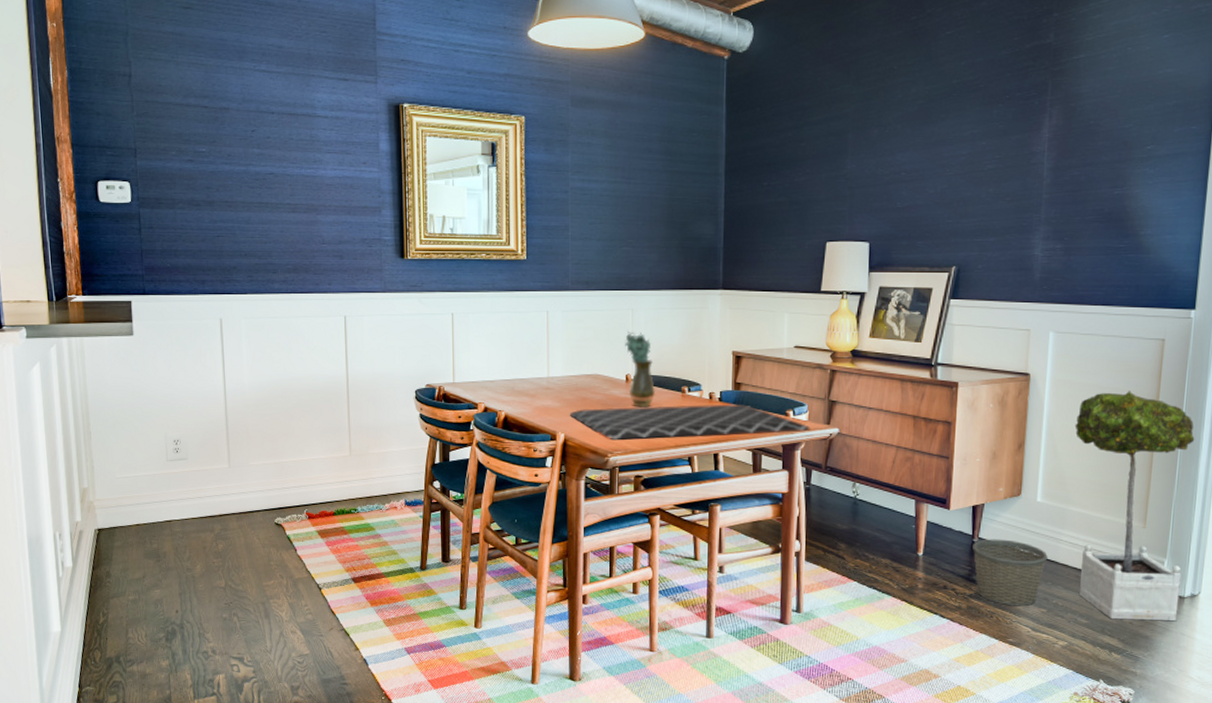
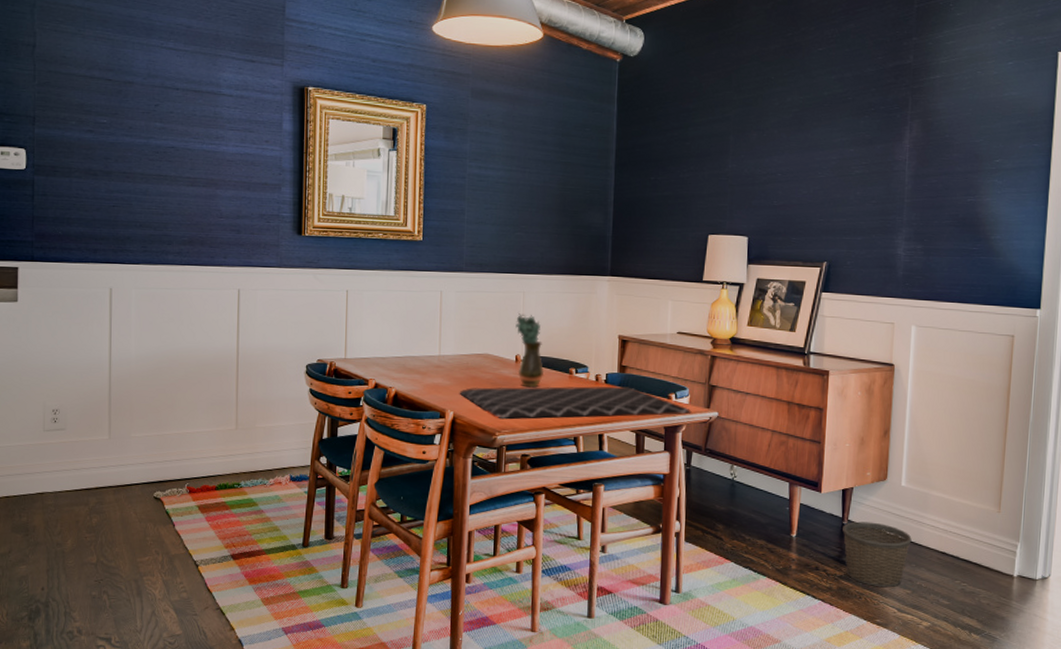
potted tree: present [1074,391,1195,622] -> none [935,383,1042,603]

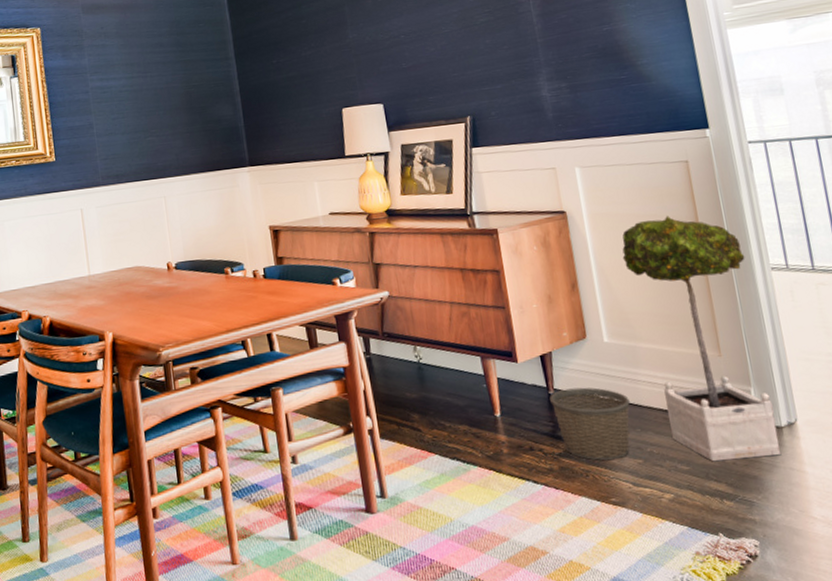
placemat: present [459,385,692,420] -> none [115,278,360,333]
vase: present [516,313,545,388] -> none [161,218,200,295]
potted tree: none [935,383,1042,603] -> present [622,216,781,462]

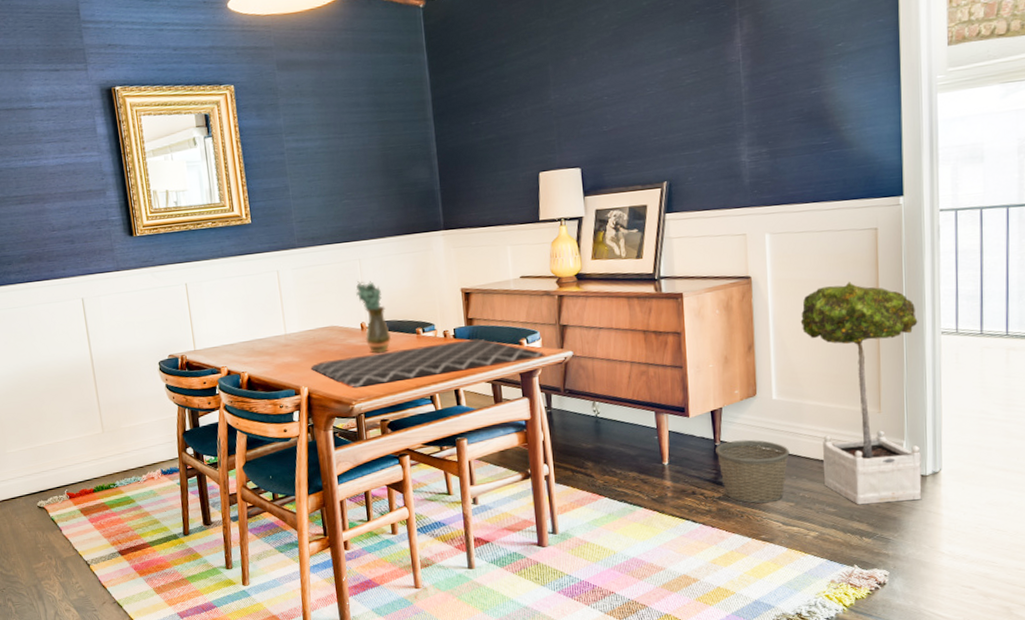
placemat: none [115,278,360,333] -> present [310,338,545,388]
vase: none [161,218,200,295] -> present [356,280,392,354]

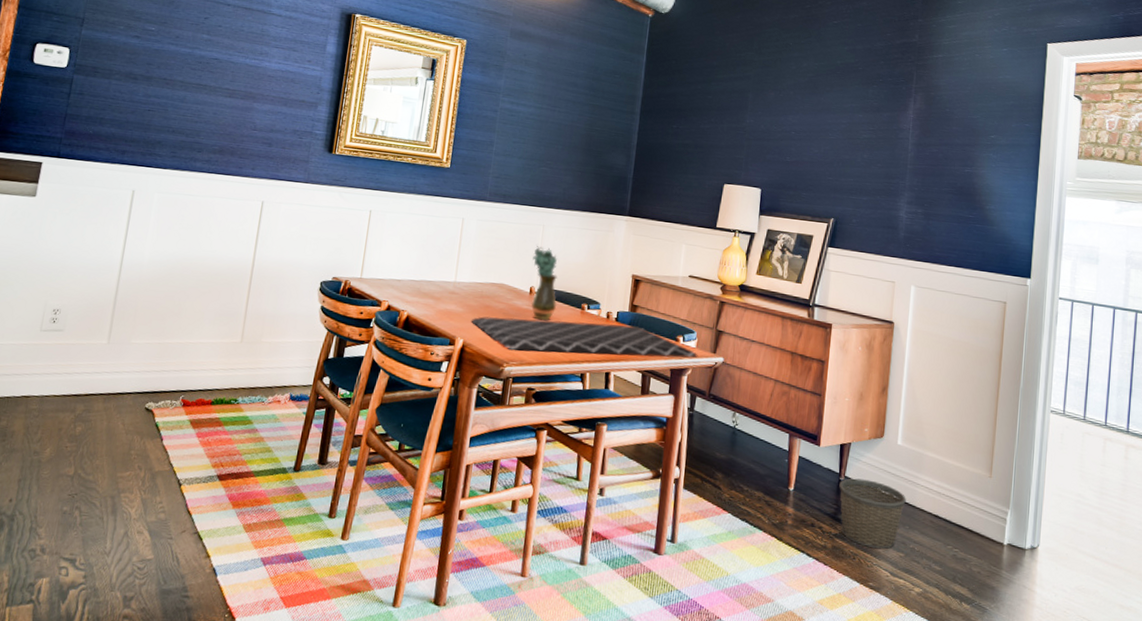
potted tree: present [800,282,922,505] -> none [931,346,1032,574]

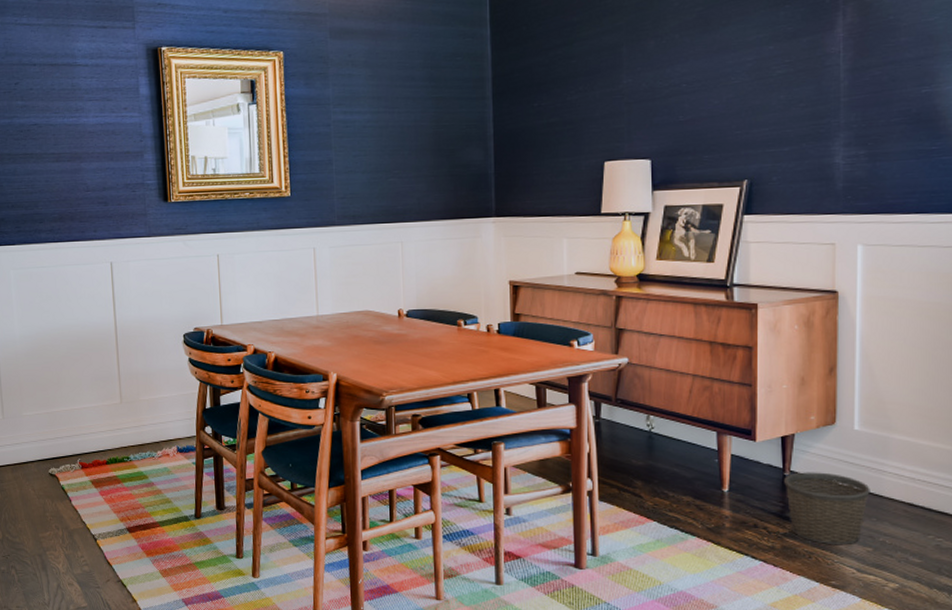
placemat: present [471,316,698,359] -> none [341,336,598,379]
vase: present [530,246,557,321] -> none [395,265,431,344]

